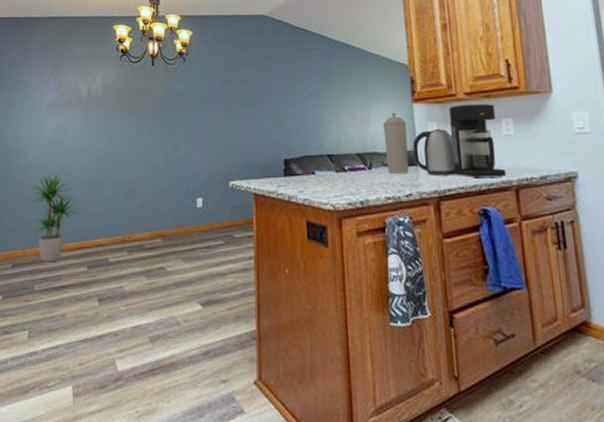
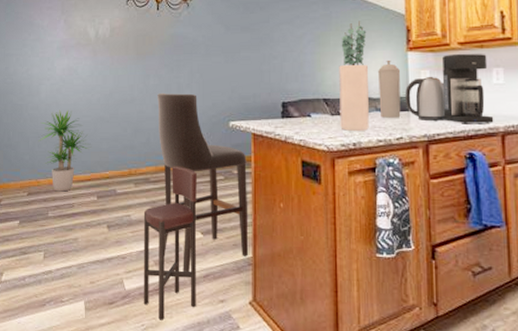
bar stool: none [137,231,196,406] -> present [143,166,197,320]
bar stool: none [153,151,251,350] -> present [157,92,248,273]
vase: none [342,72,377,188] -> present [339,21,369,131]

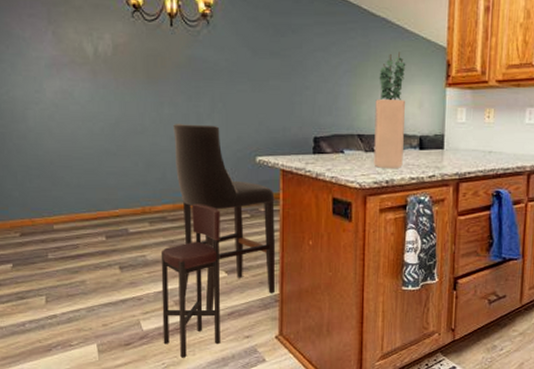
potted plant: present [39,110,91,192] -> none [30,139,95,232]
canister: present [378,59,401,118] -> none [414,95,437,156]
kettle: present [405,76,445,120] -> none [441,114,479,159]
coffee maker: present [442,53,494,125] -> none [475,91,523,163]

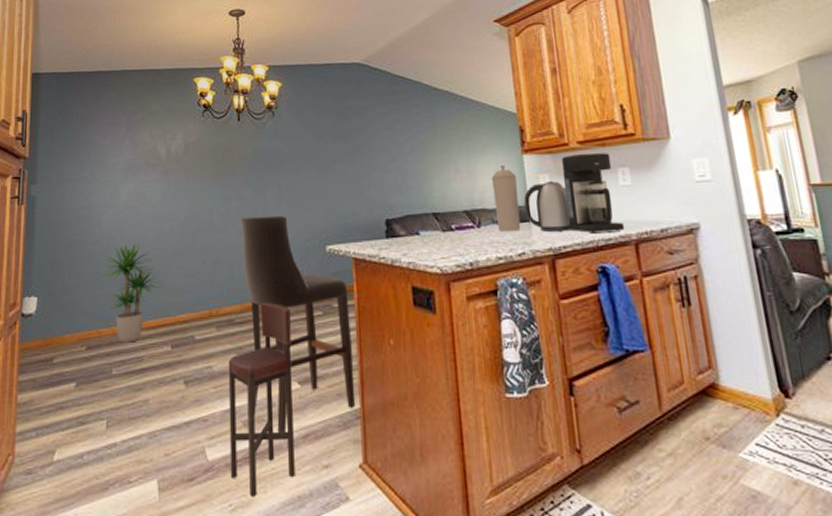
potted plant: none [30,139,95,232] -> present [100,242,163,343]
vase: present [374,52,406,168] -> none [447,122,487,249]
canister: none [414,95,437,156] -> present [492,164,521,231]
kettle: none [441,114,479,159] -> present [524,180,571,232]
coffee maker: none [475,91,523,163] -> present [562,153,625,234]

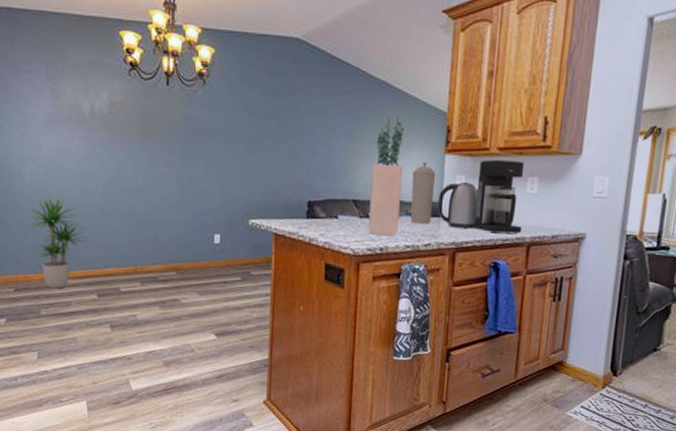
bar stool: present [228,302,295,497] -> none [151,265,211,419]
bar stool: present [241,215,355,434] -> none [167,183,267,374]
vase: none [447,122,487,249] -> present [368,116,405,236]

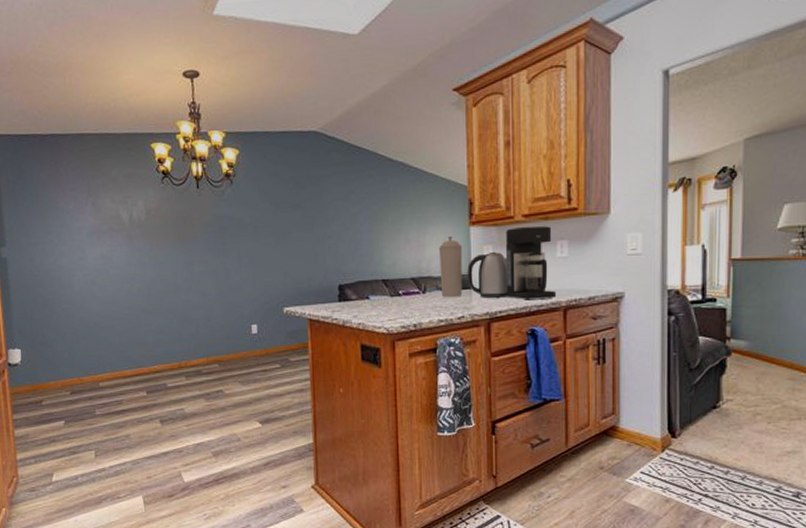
potted plant: present [25,196,89,289] -> none [77,302,135,389]
vase: present [368,116,405,236] -> none [398,194,430,312]

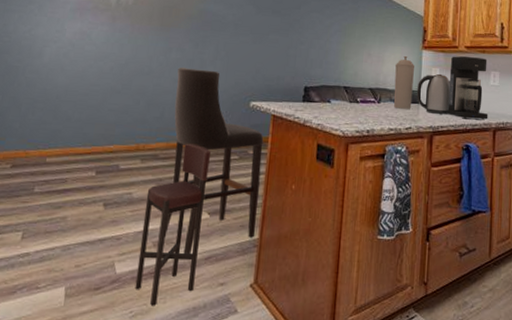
bar stool: none [197,356,258,509] -> present [135,143,211,306]
bar stool: none [204,279,308,462] -> present [164,67,264,255]

